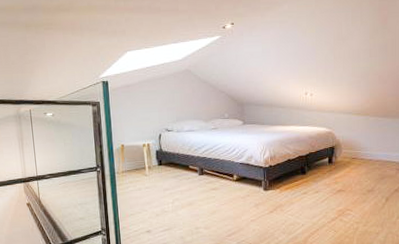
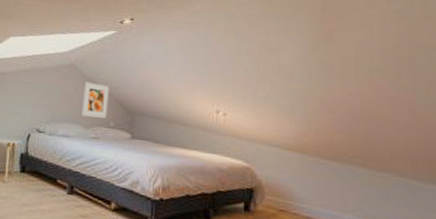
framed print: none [200,83,222,112] -> present [81,82,110,118]

